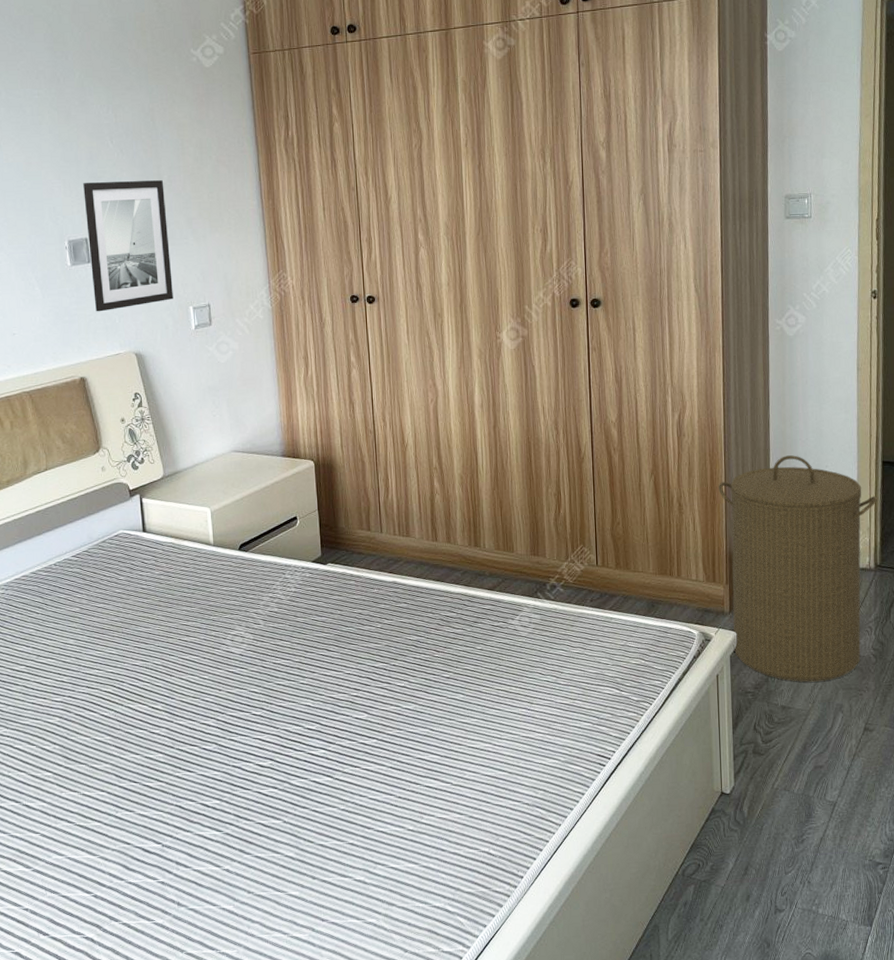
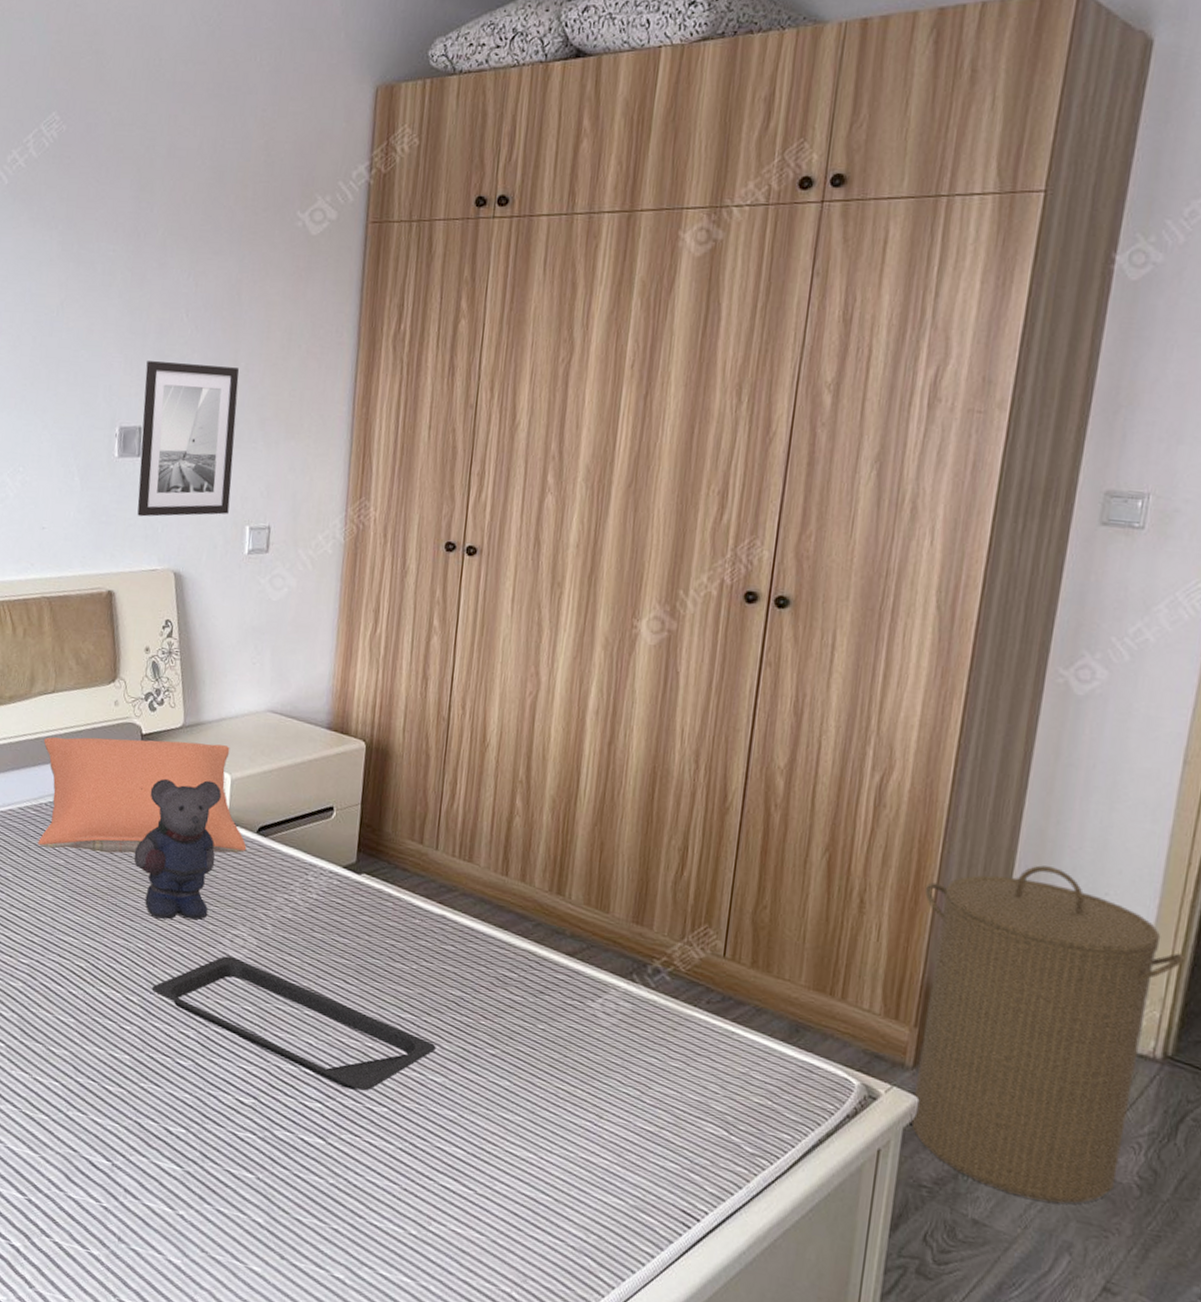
pillow: none [44,486,233,601] -> present [38,737,247,854]
bear: none [130,516,209,637] -> present [115,778,221,920]
serving tray: none [172,653,405,733] -> present [151,956,436,1091]

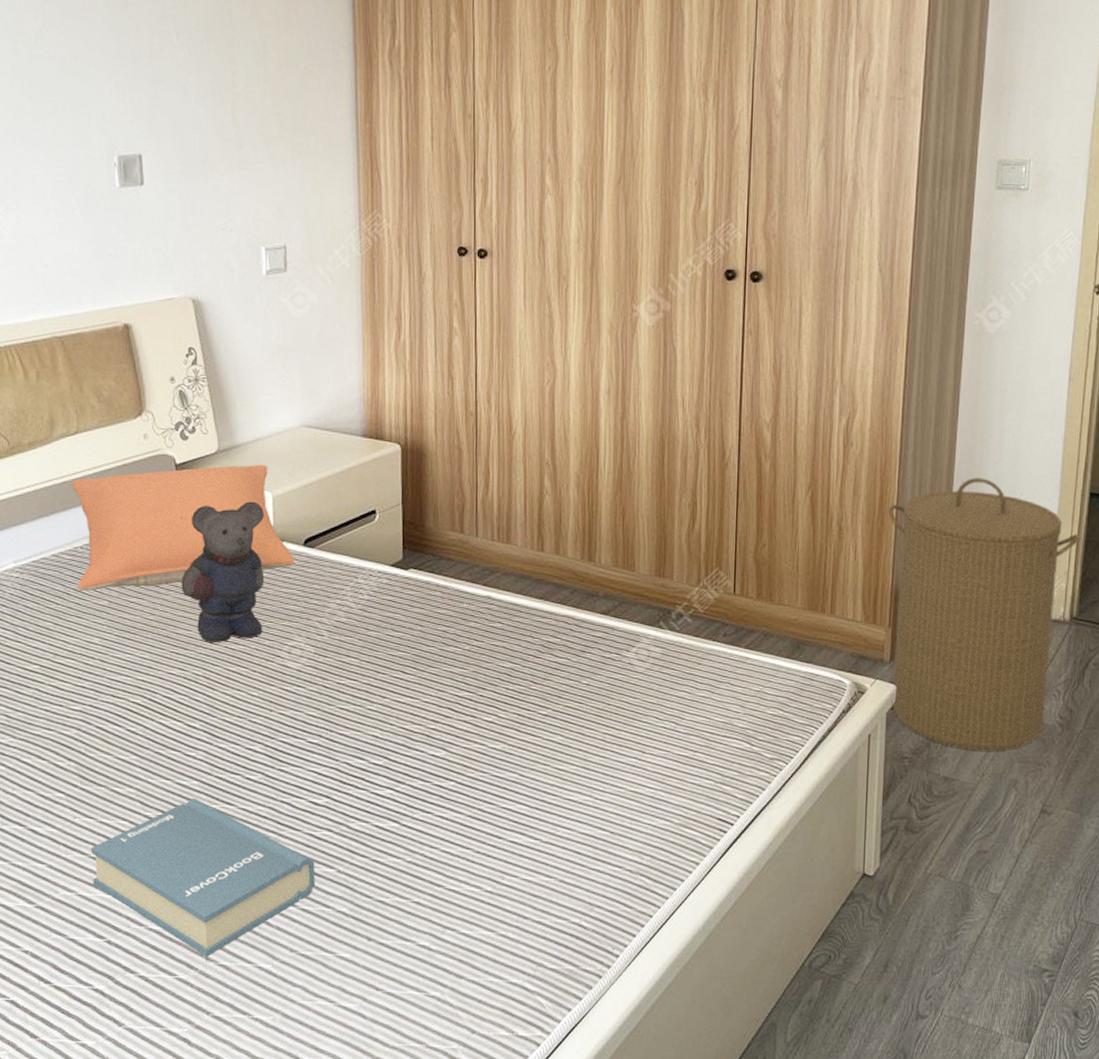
hardback book: none [21,1072,235,1238] -> present [91,798,315,957]
wall art: present [137,361,239,517] -> none [140,86,242,246]
serving tray: present [151,956,436,1091] -> none [213,668,493,771]

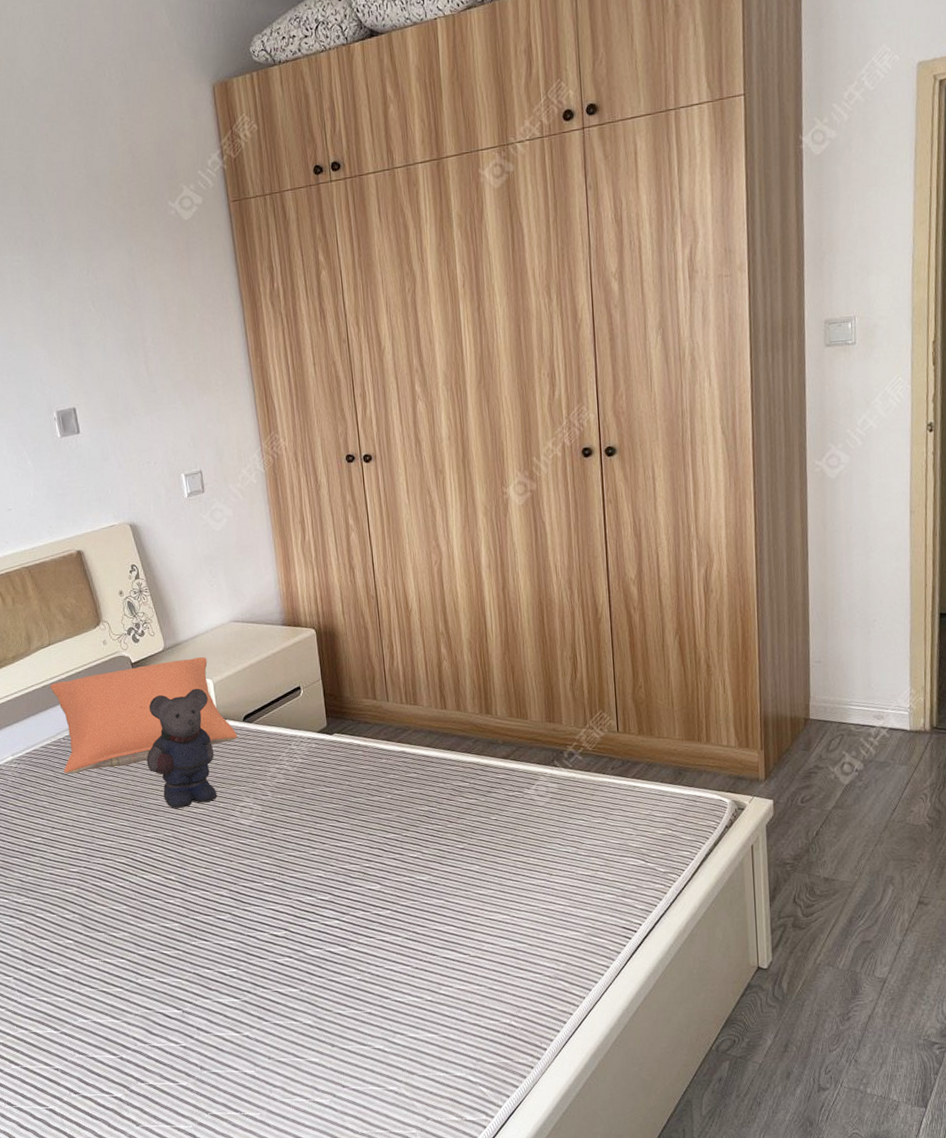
hardback book: present [91,798,315,957] -> none [99,937,283,1066]
laundry hamper: present [888,478,1081,751] -> none [751,609,934,853]

